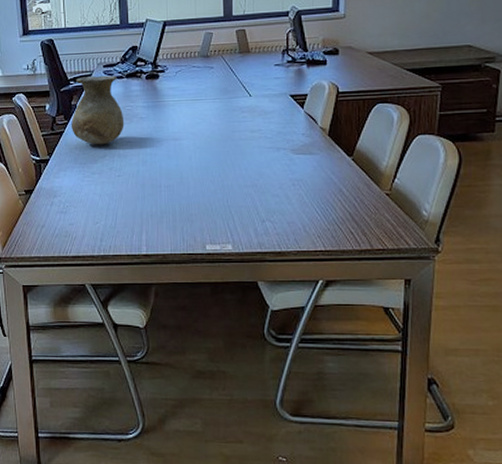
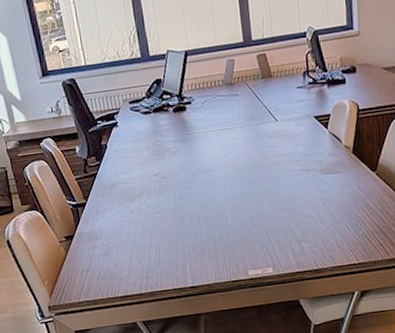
vase: present [72,75,125,145] -> none [103,111,157,184]

